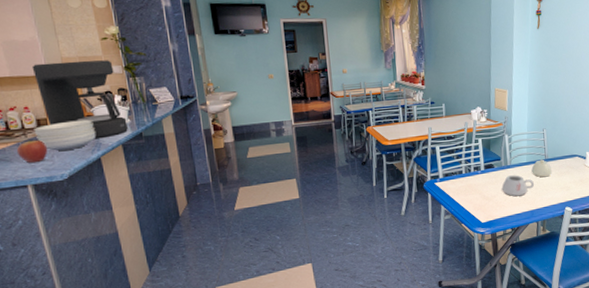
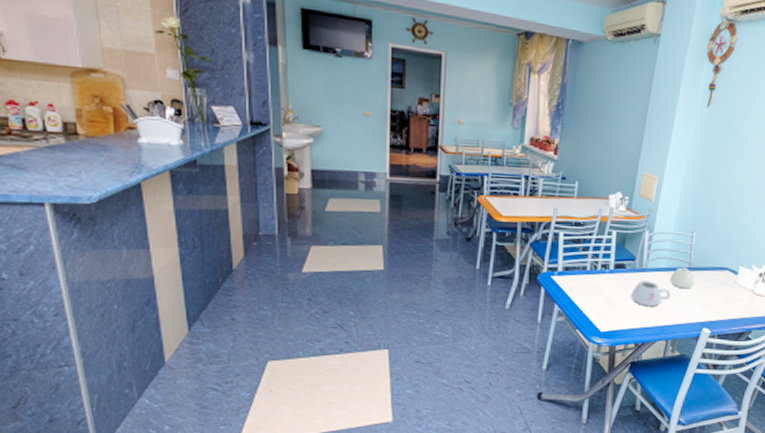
fruit: present [16,140,48,163] -> none [33,147,75,176]
coffee maker: present [31,60,128,139] -> none [62,50,179,159]
bowl: present [34,119,97,152] -> none [58,130,138,168]

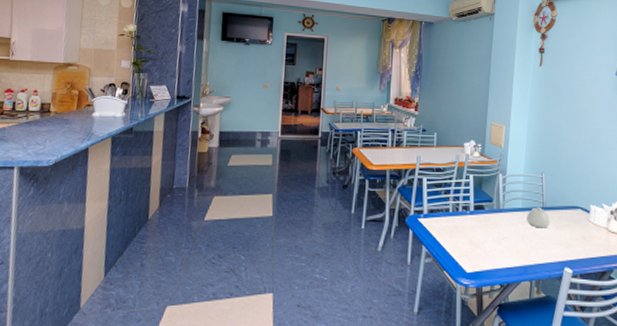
cup: present [631,281,670,307] -> none [492,221,529,247]

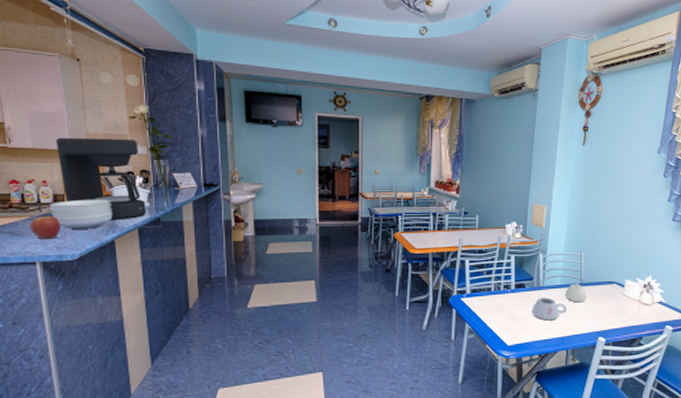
fruit: none [14,122,44,145] -> present [29,215,62,239]
bowl: none [36,108,92,137] -> present [50,199,113,230]
coffee maker: none [51,51,123,129] -> present [55,137,146,221]
cup: none [492,221,529,247] -> present [532,297,566,321]

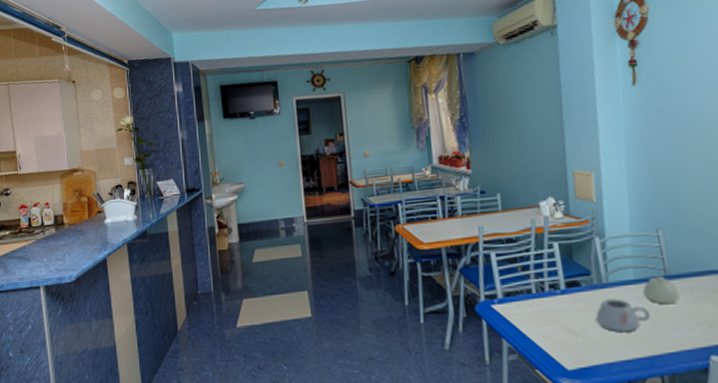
fruit: present [29,215,62,239] -> none [34,237,61,262]
bowl: present [50,199,113,230] -> none [51,215,105,251]
coffee maker: present [55,137,146,221] -> none [56,152,134,238]

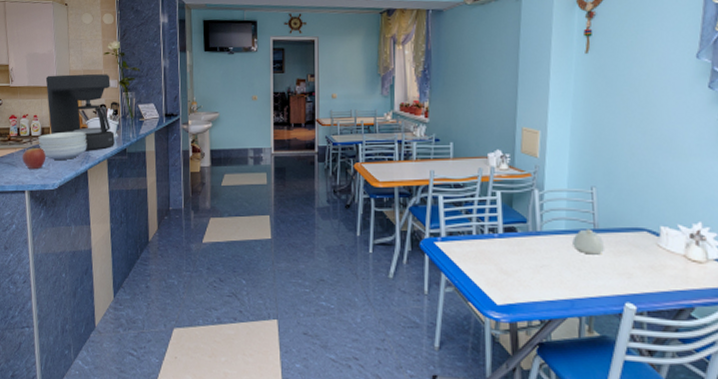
fruit: none [34,237,61,262] -> present [22,147,47,169]
bowl: none [51,215,105,251] -> present [38,131,87,161]
coffee maker: none [56,152,134,238] -> present [45,73,115,151]
cup: present [595,298,650,333] -> none [527,245,576,276]

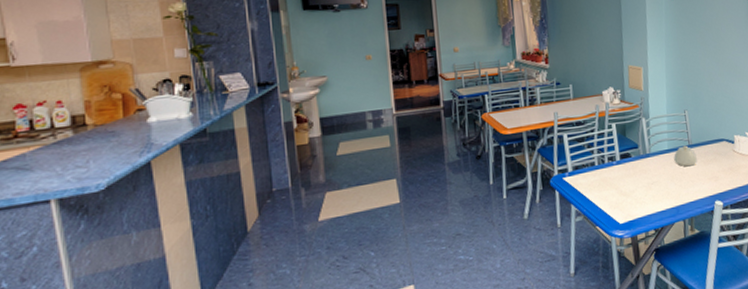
fruit: present [22,147,47,169] -> none [40,141,83,171]
bowl: present [38,131,87,161] -> none [66,113,148,156]
coffee maker: present [45,73,115,151] -> none [72,42,189,139]

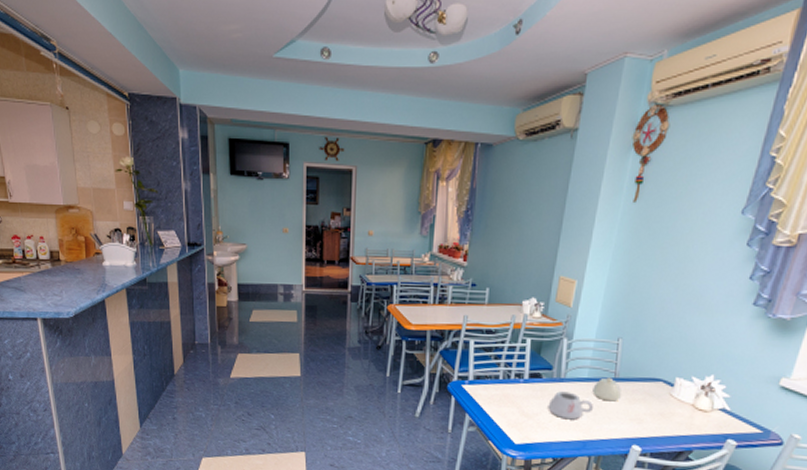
cup: none [641,164,678,191] -> present [548,391,593,420]

